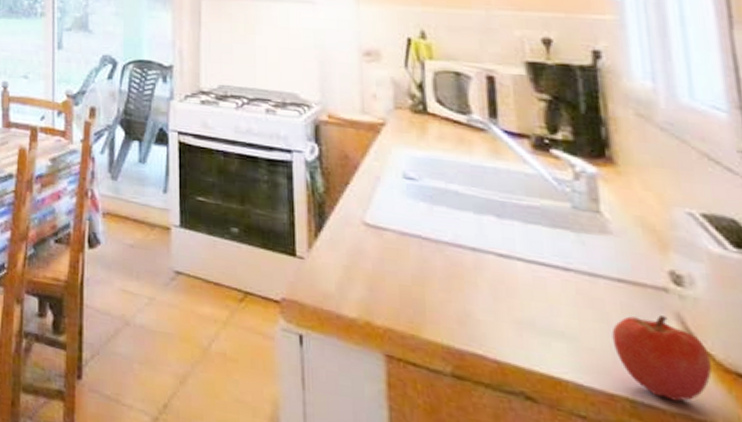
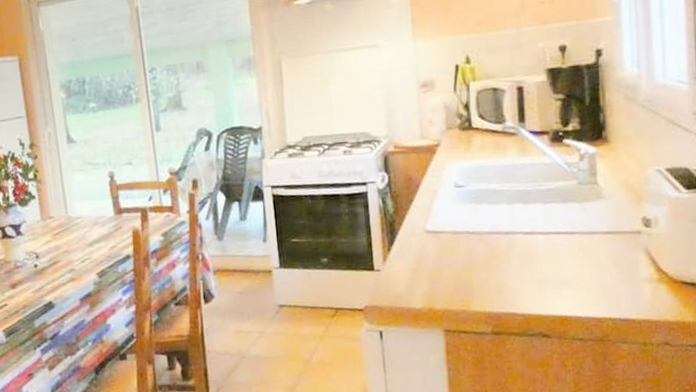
apple: present [612,315,712,402] -> none [602,252,666,312]

